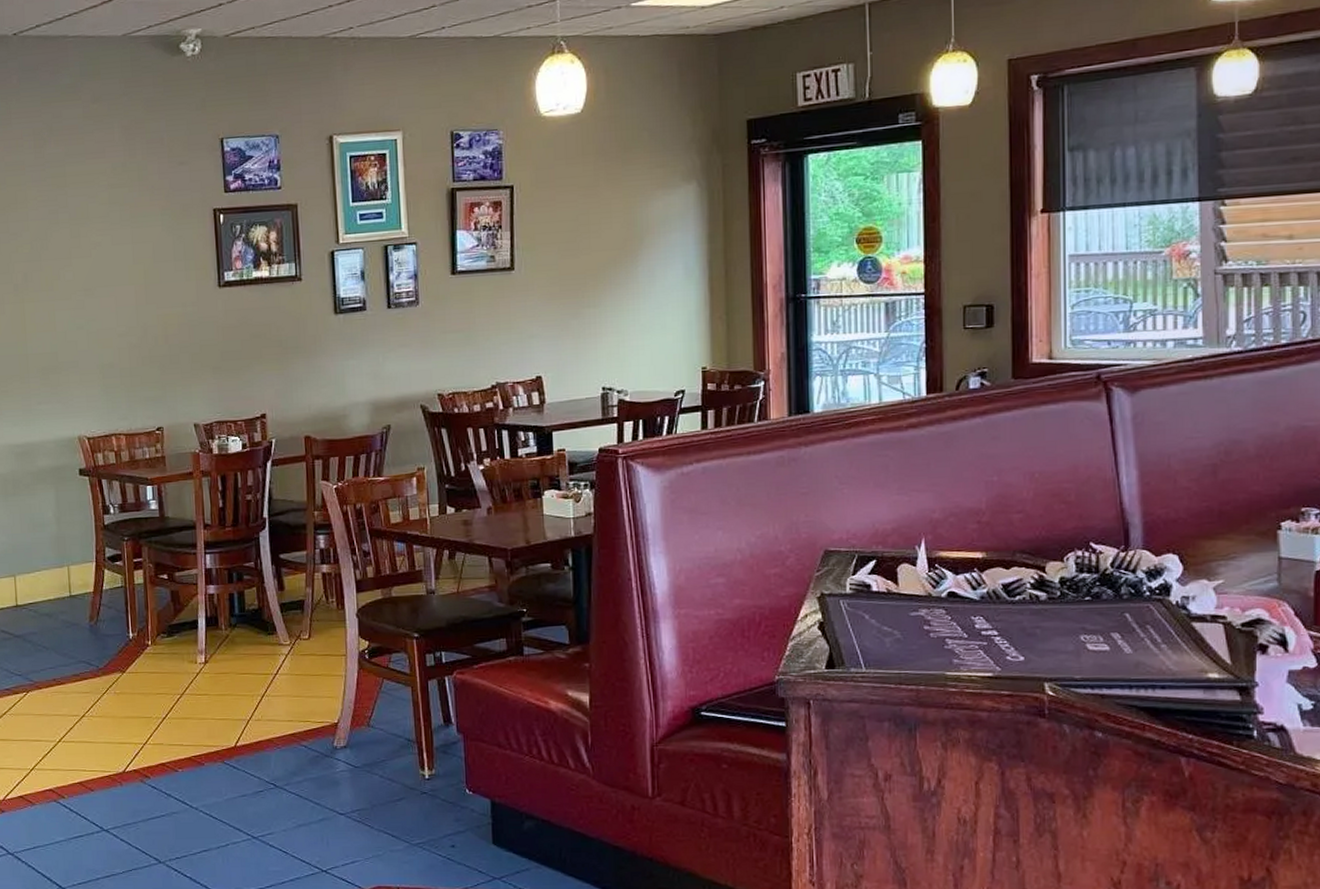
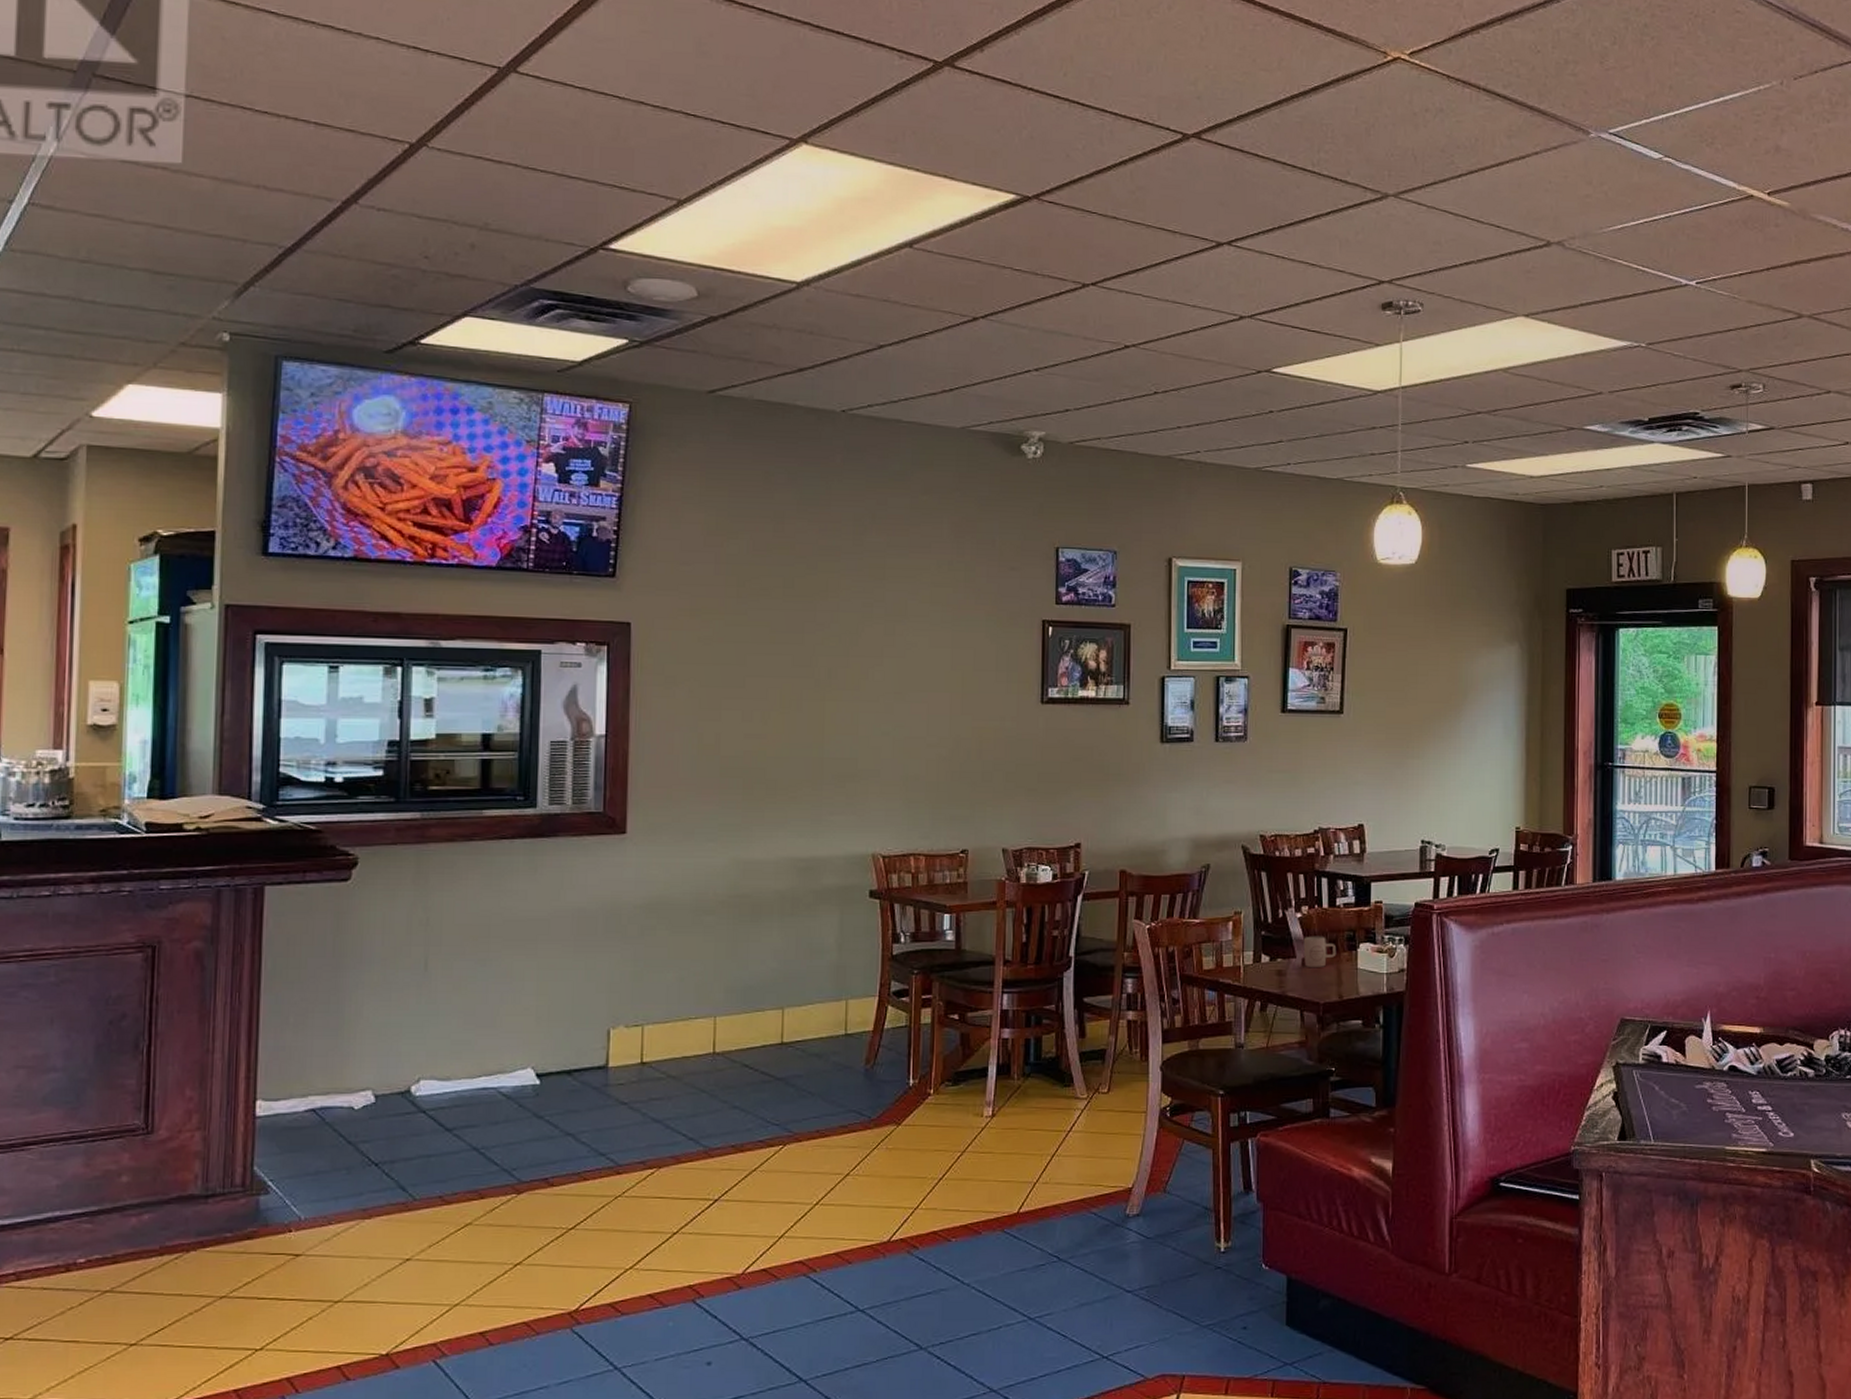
mug: none [487,486,521,517] -> present [1303,936,1337,968]

